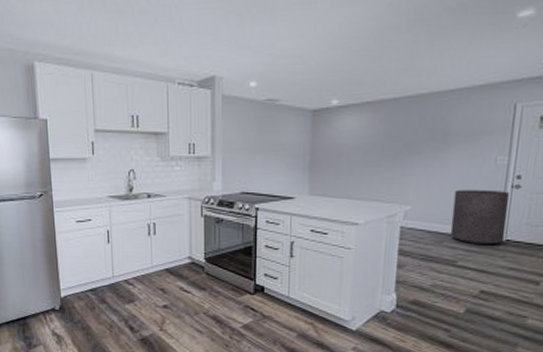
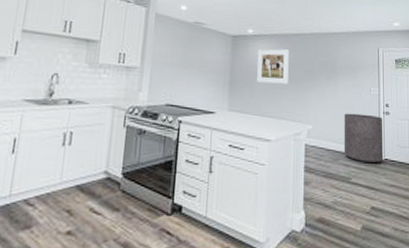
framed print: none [341,119,385,162] -> present [256,48,289,84]

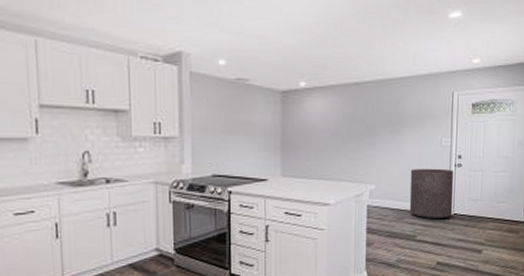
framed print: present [256,48,289,84] -> none [311,102,348,143]

